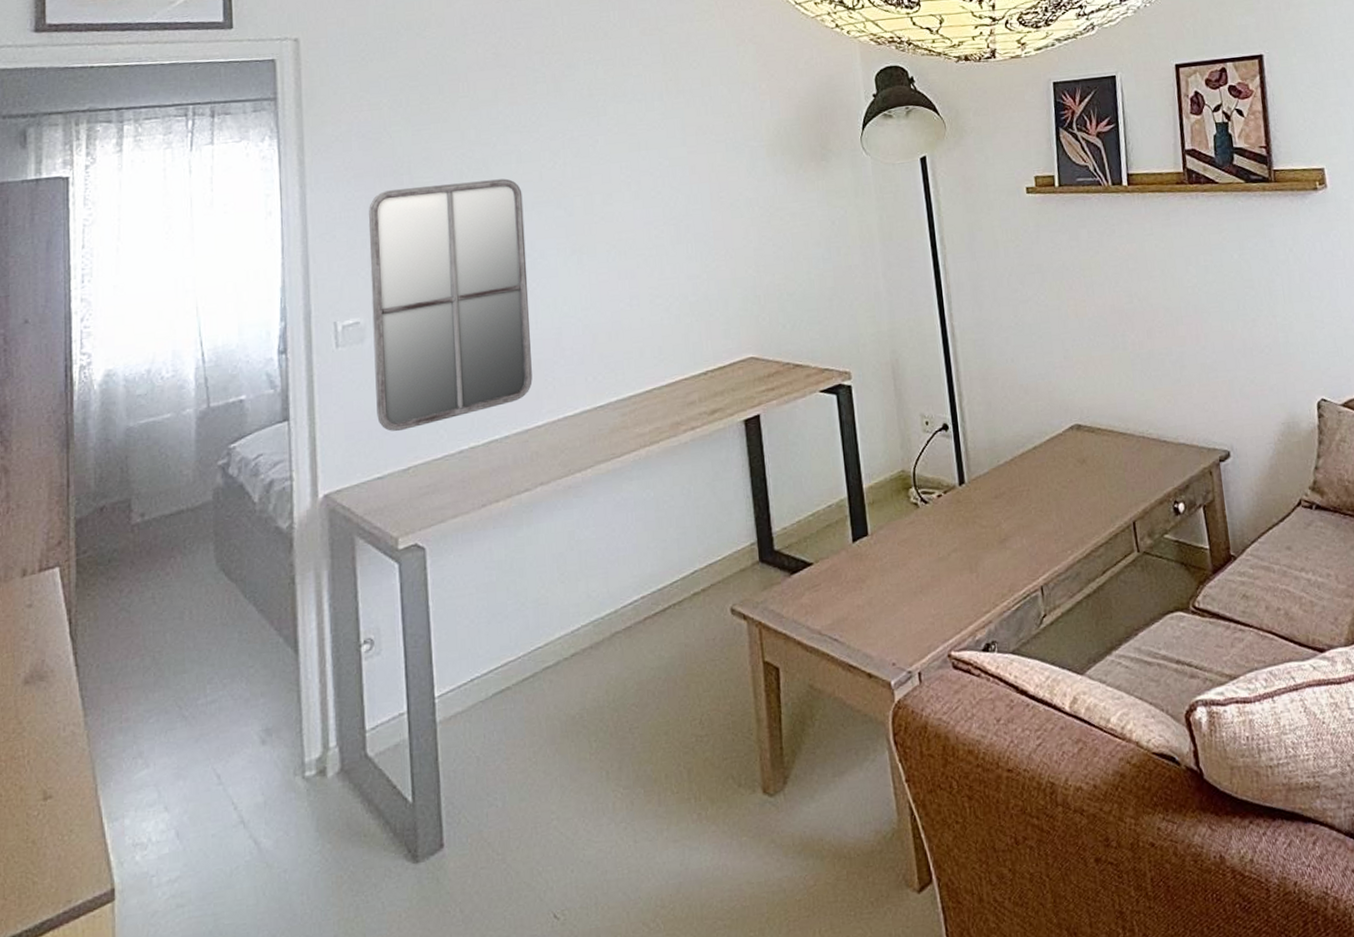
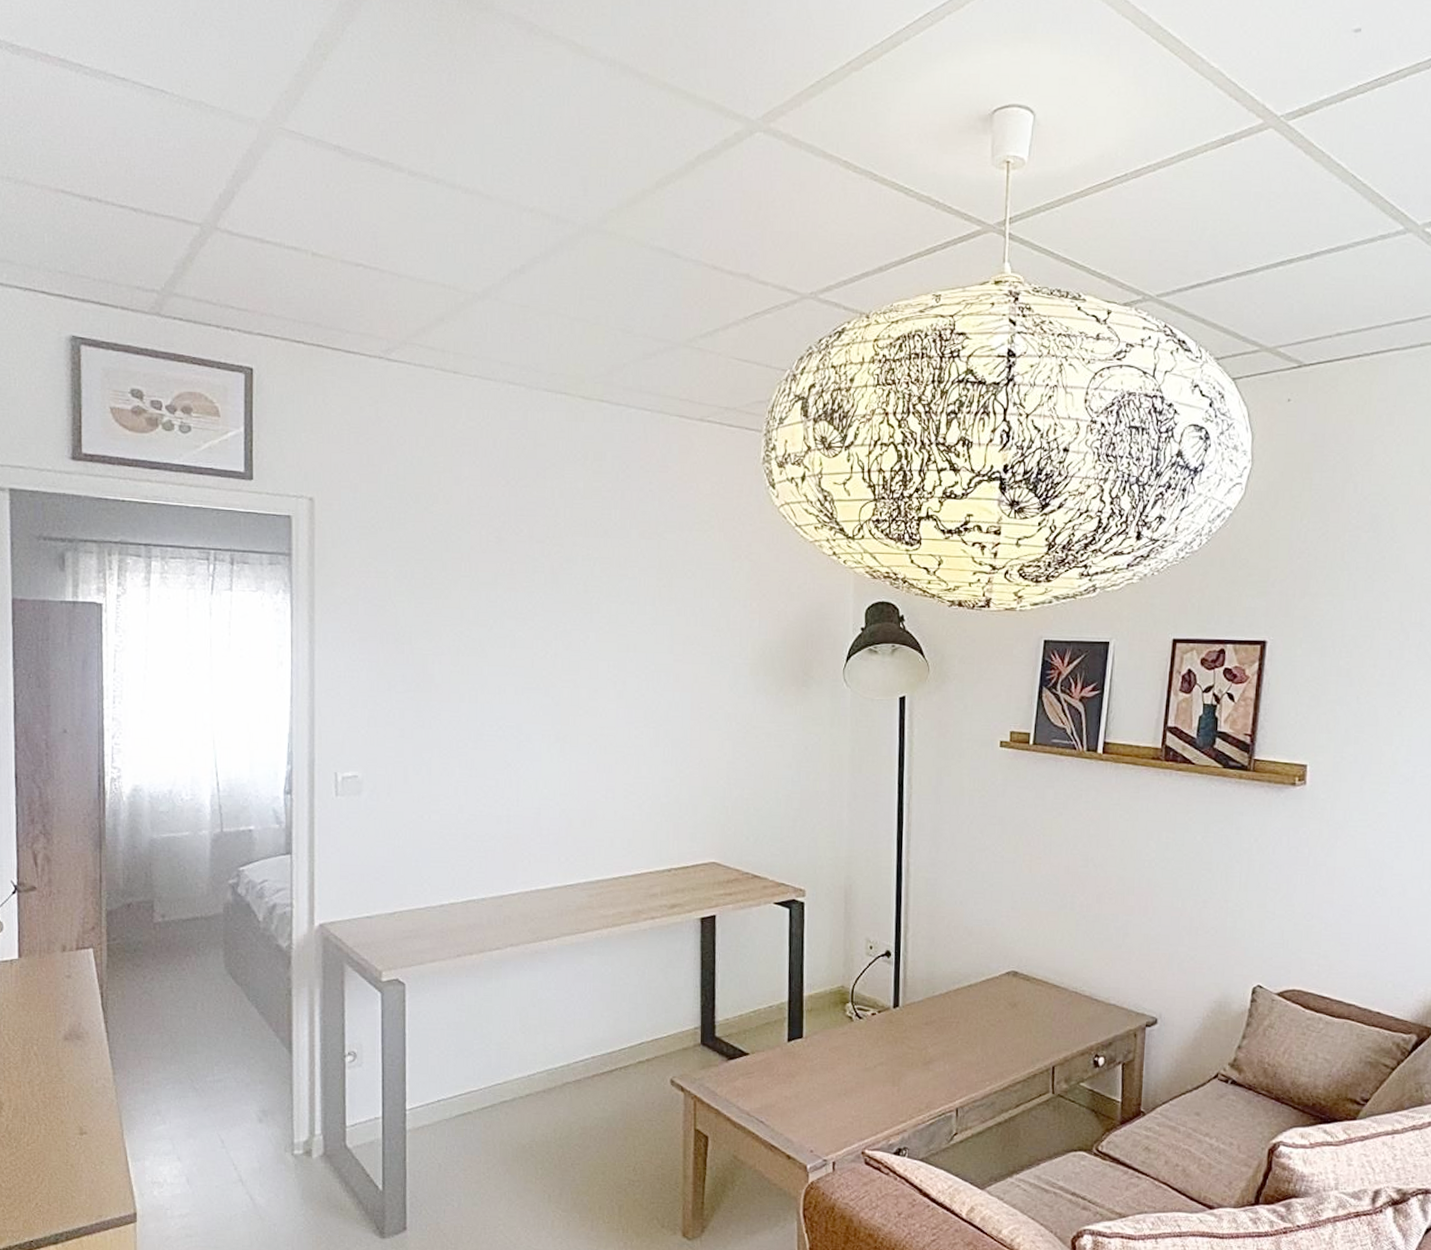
home mirror: present [368,178,533,432] -> none [369,656,514,879]

